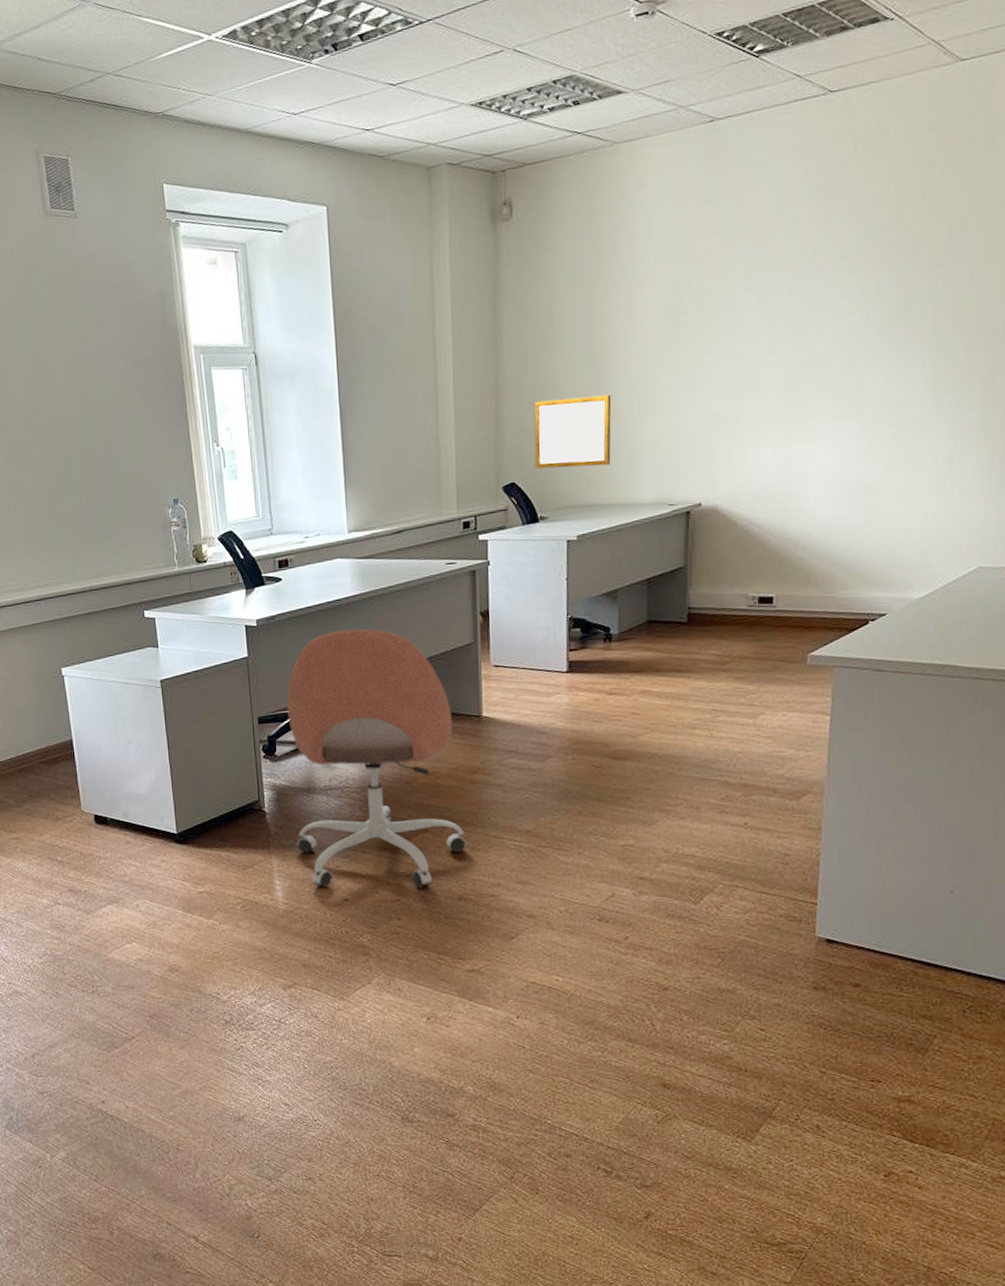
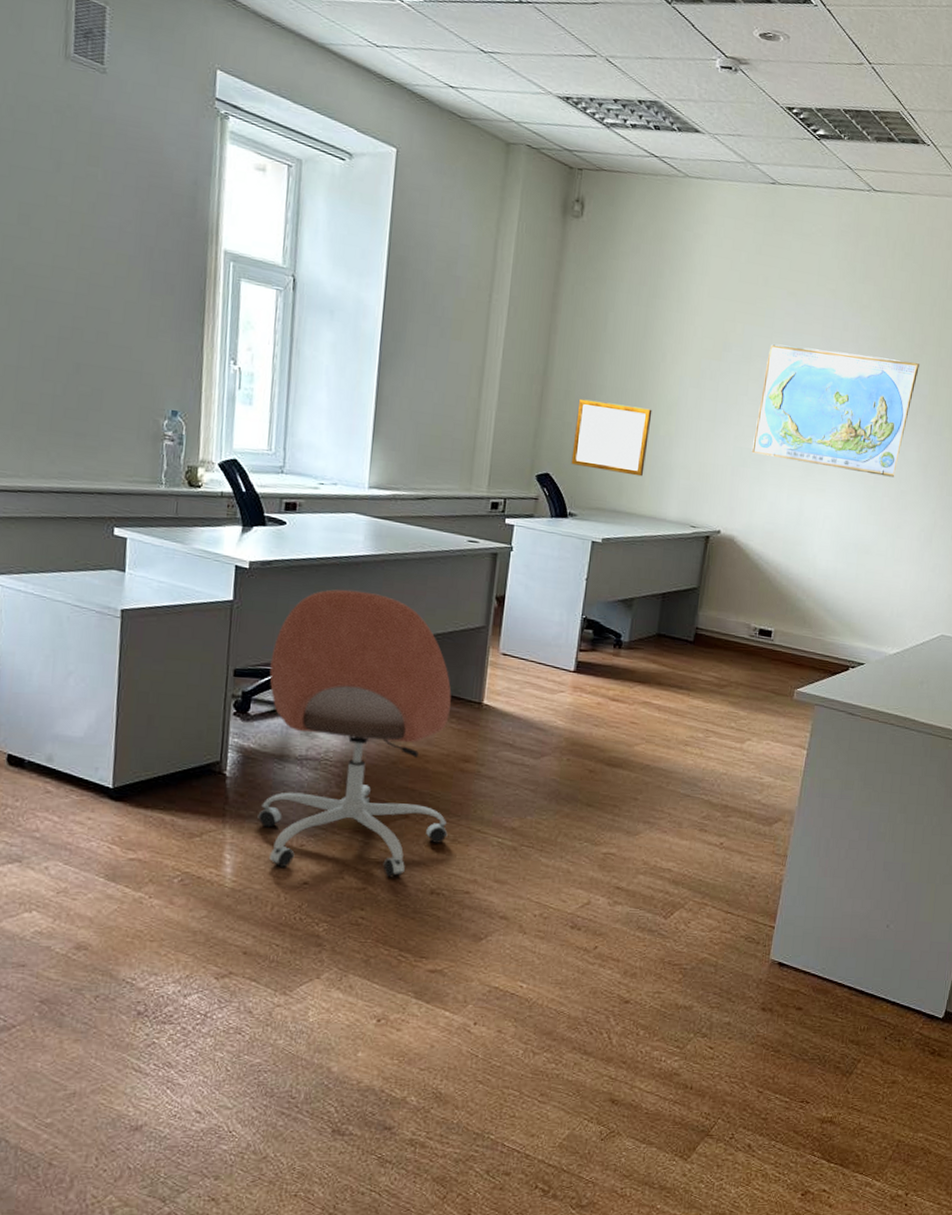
world map: none [724,269,912,415] -> present [751,344,920,478]

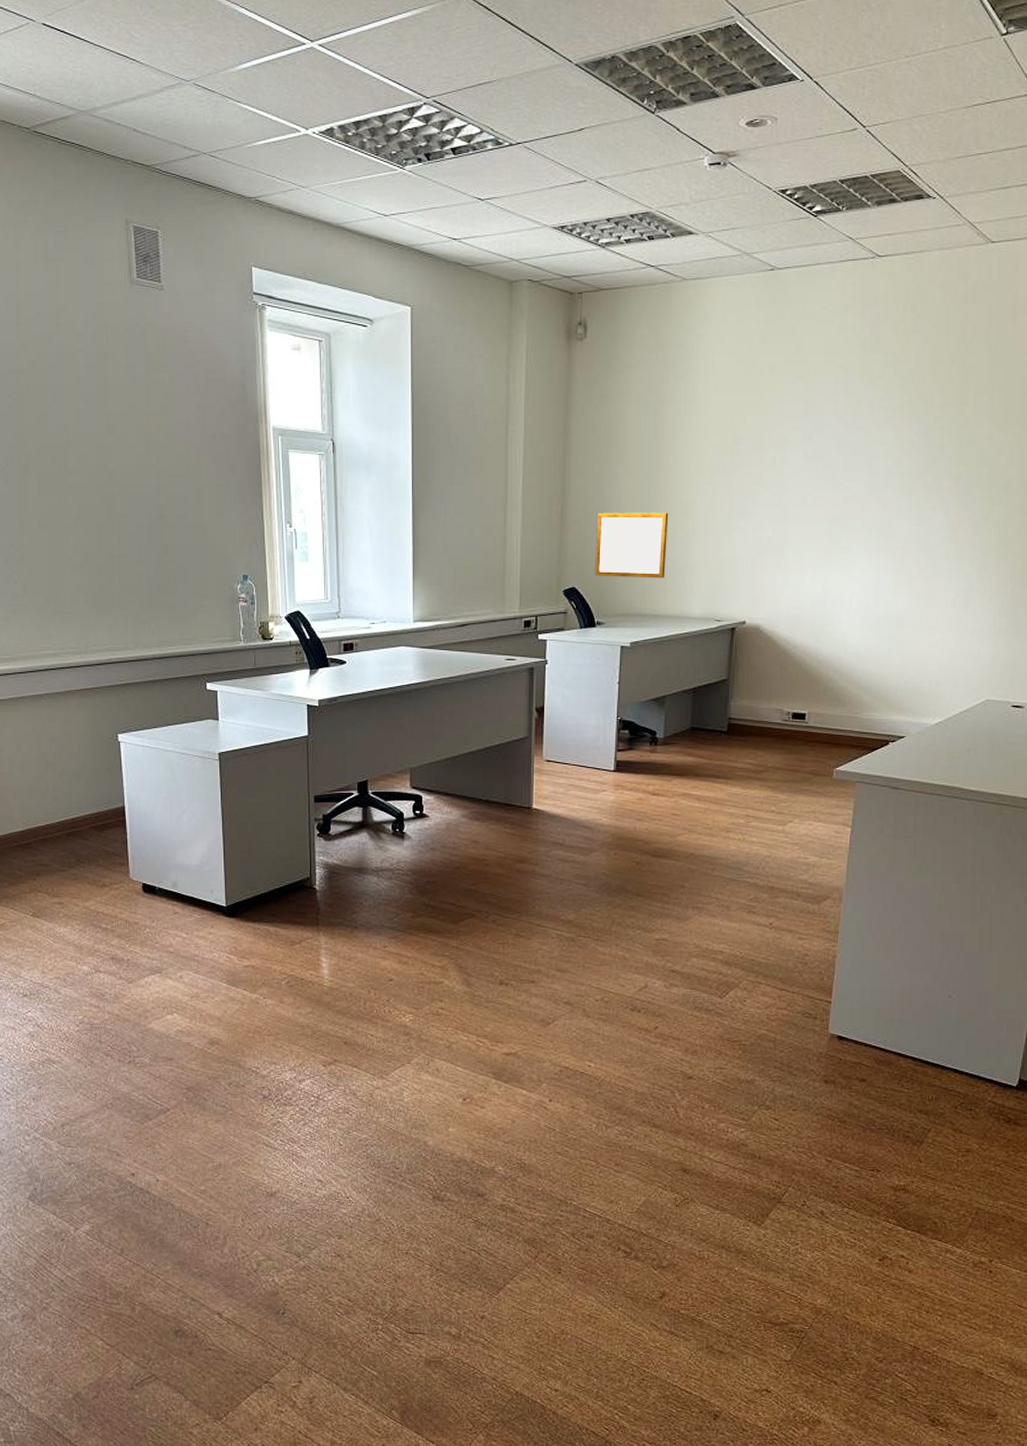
office chair: present [257,589,452,878] -> none [344,716,511,972]
world map: present [751,344,920,478] -> none [770,424,941,546]

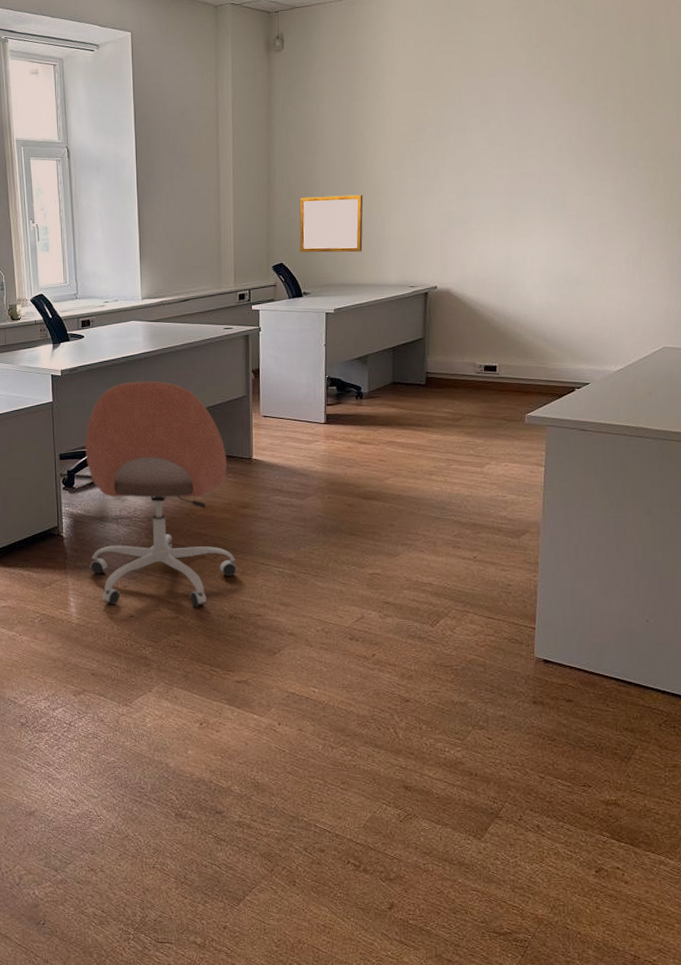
office chair: none [344,716,511,972] -> present [85,381,237,608]

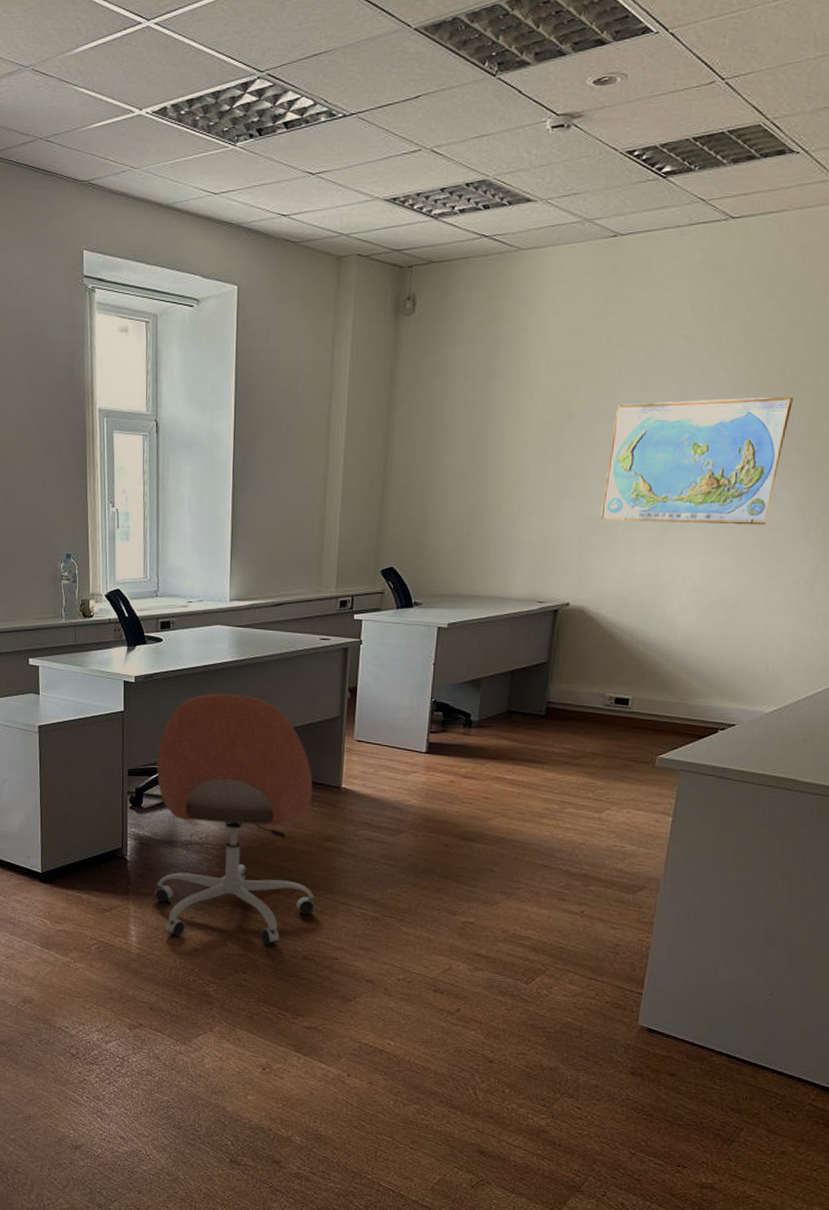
writing board: present [299,194,363,253] -> none [414,491,493,559]
world map: none [456,105,606,215] -> present [600,396,793,525]

